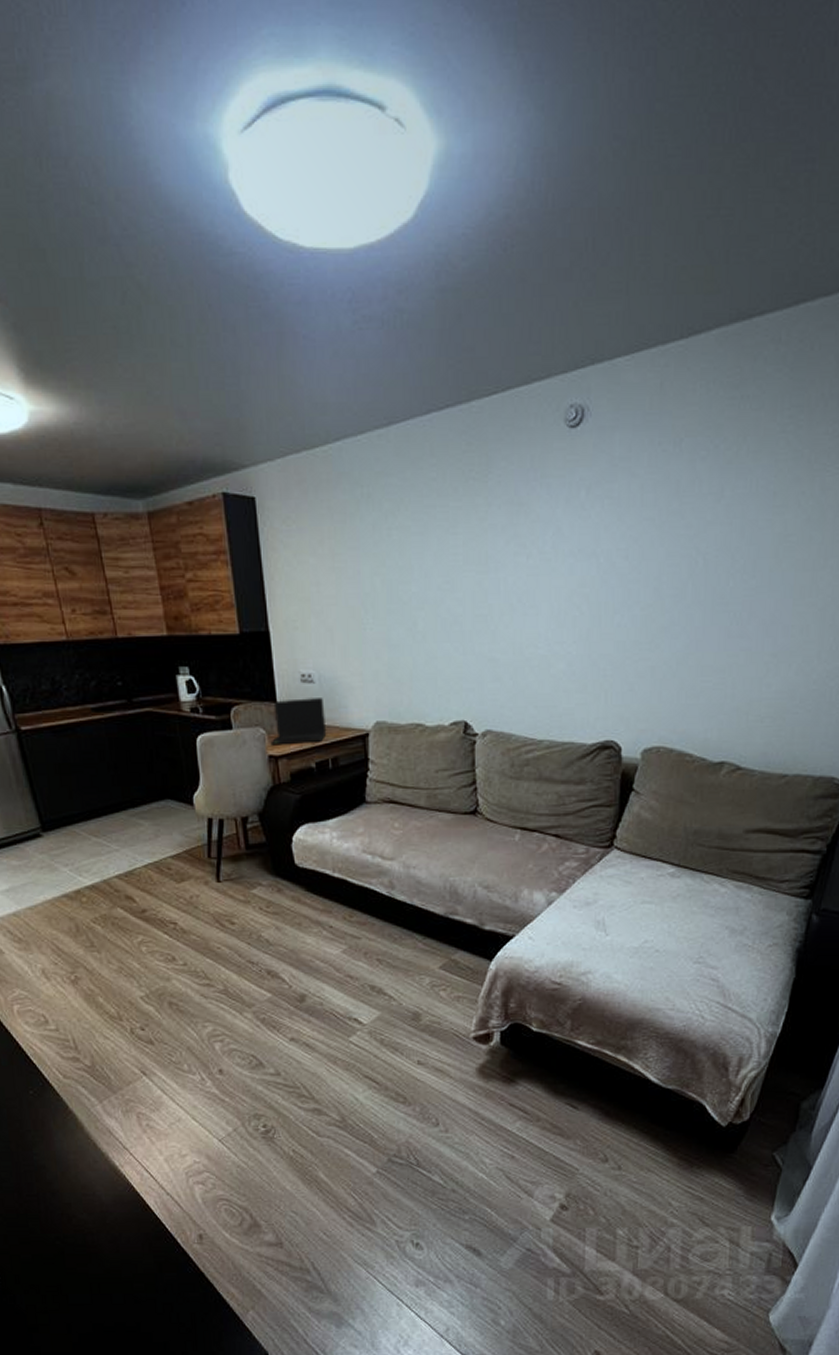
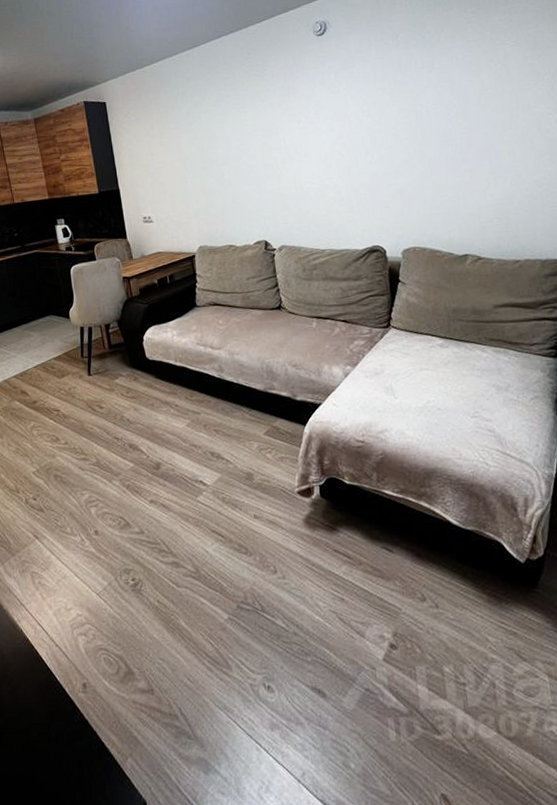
laptop: present [270,698,327,746] -> none [124,232,164,270]

